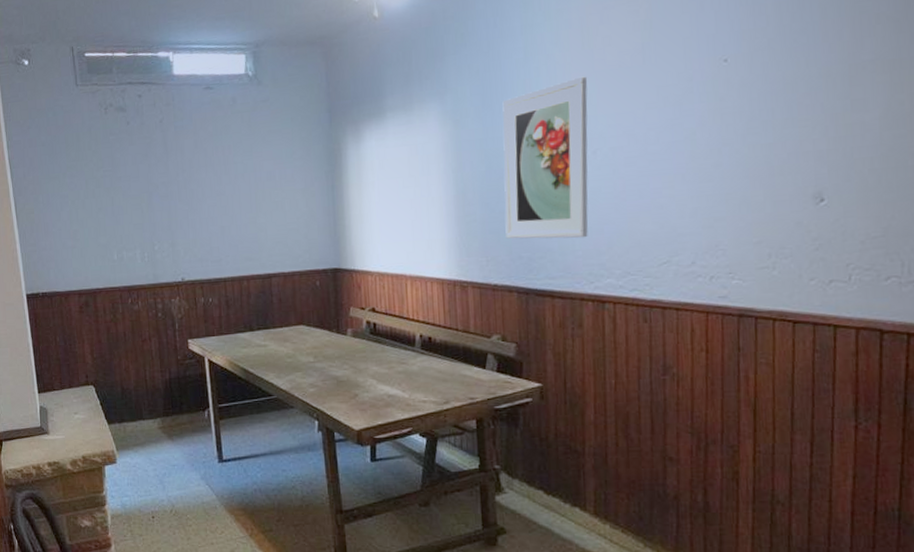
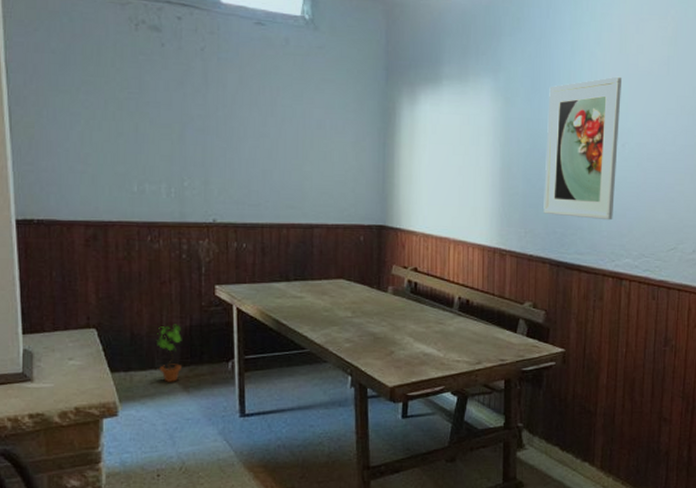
potted plant: none [143,377,165,431] -> present [157,324,182,382]

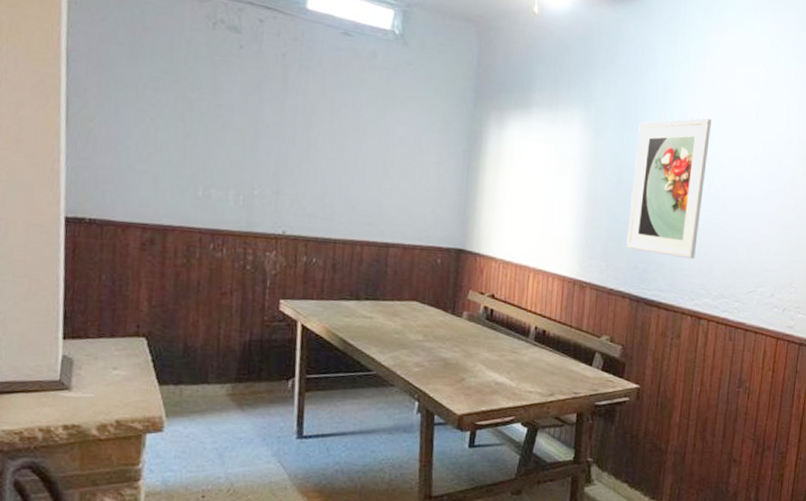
potted plant: present [157,324,182,382] -> none [212,337,240,399]

